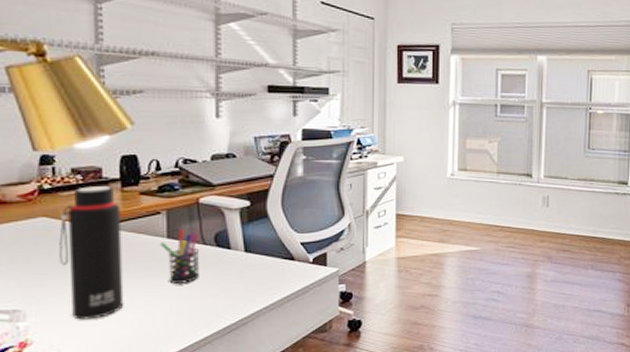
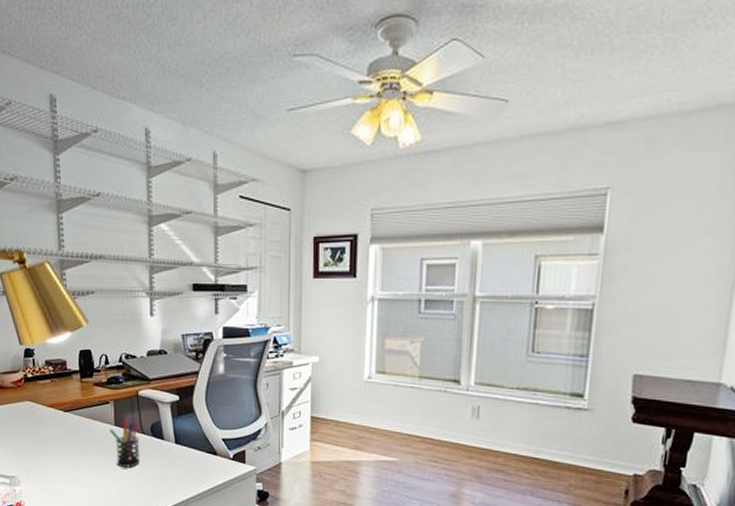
water bottle: present [59,186,124,320] -> none [39,376,85,491]

